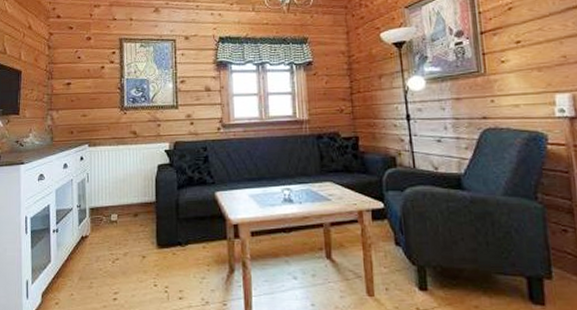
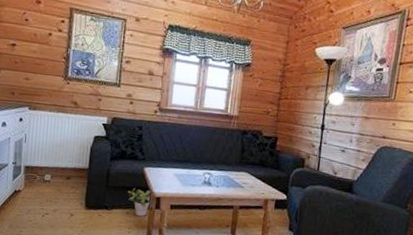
potted plant: none [200,217,228,249] -> present [127,188,150,216]

